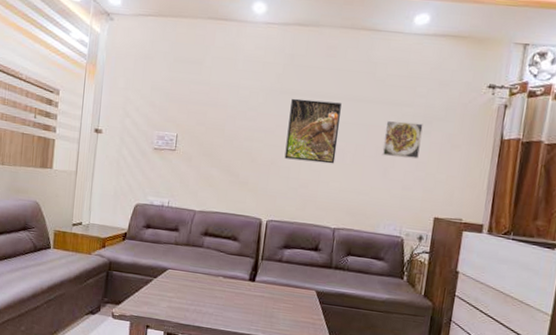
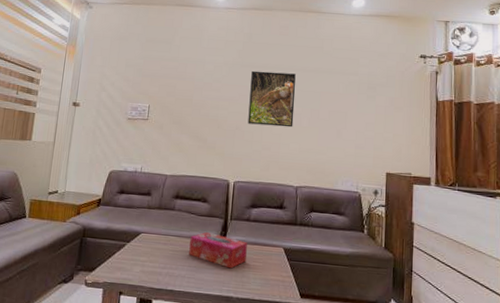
tissue box: none [217,270,278,309] -> present [189,231,247,269]
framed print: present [381,120,423,160] -> none [334,87,368,121]

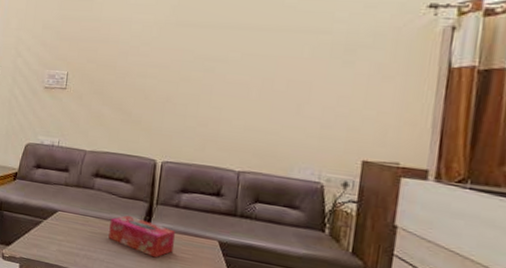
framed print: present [247,70,296,128] -> none [181,30,245,100]

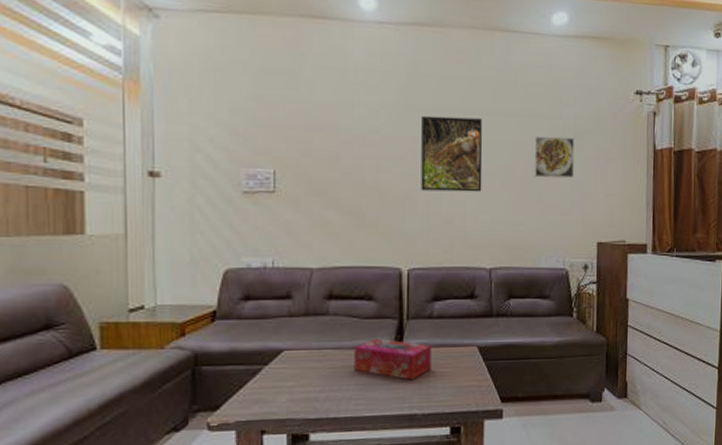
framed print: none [181,30,245,100] -> present [421,115,483,192]
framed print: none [294,50,345,94] -> present [534,135,574,179]

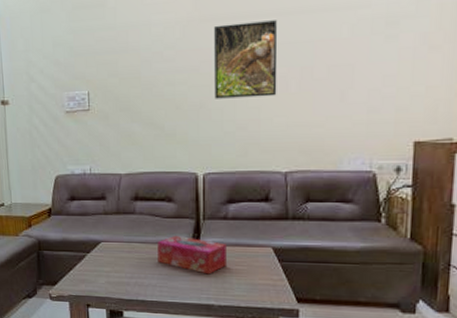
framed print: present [534,135,574,179] -> none [335,26,387,76]

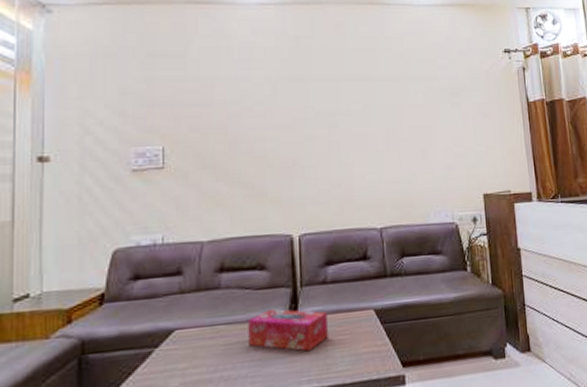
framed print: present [214,20,278,99] -> none [305,84,367,156]

